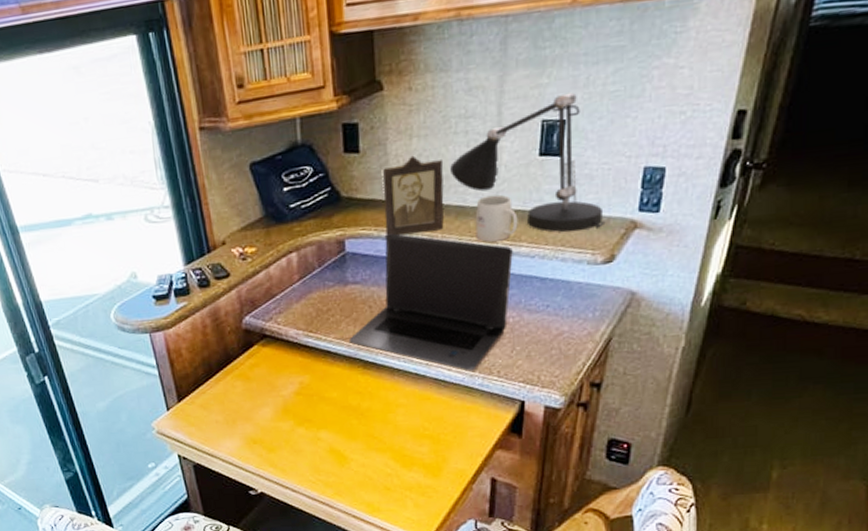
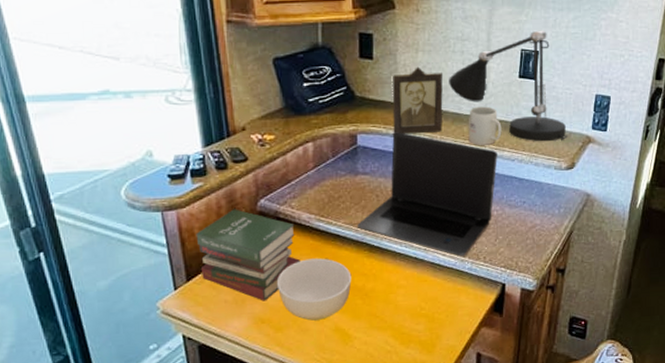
books: none [183,327,290,421] -> present [196,209,300,301]
bowl: none [266,376,346,441] -> present [276,258,352,321]

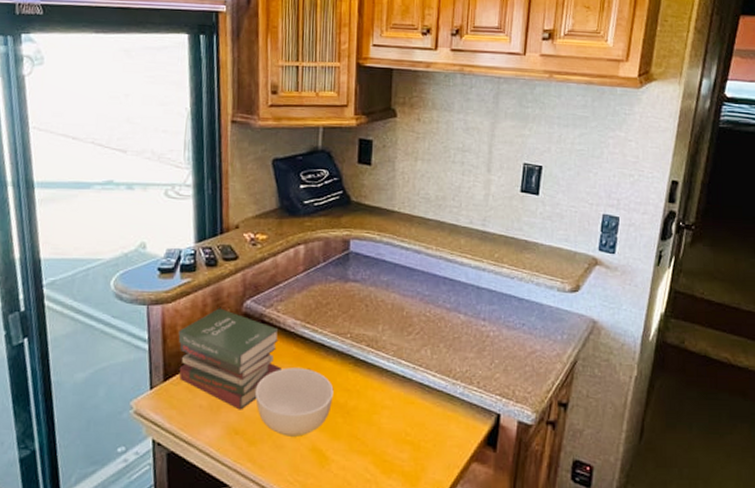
laptop computer: present [358,132,498,257] -> none [344,240,496,379]
photo frame: present [392,66,444,134] -> none [387,175,442,243]
desk lamp: present [449,30,568,142] -> none [447,145,573,261]
mug: present [468,106,502,145] -> none [465,219,501,260]

